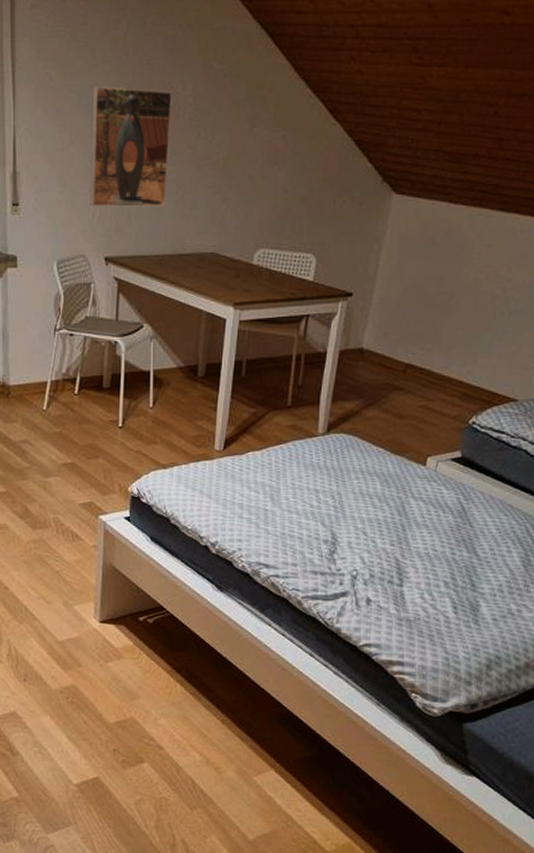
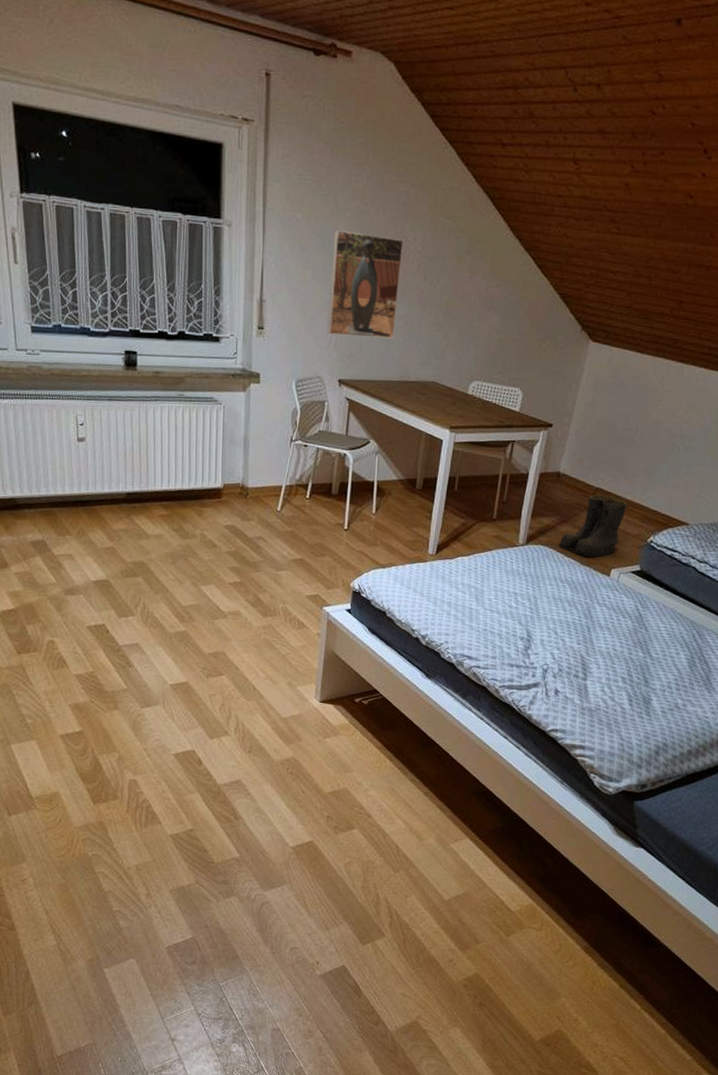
boots: none [363,371,444,445] -> present [558,494,628,558]

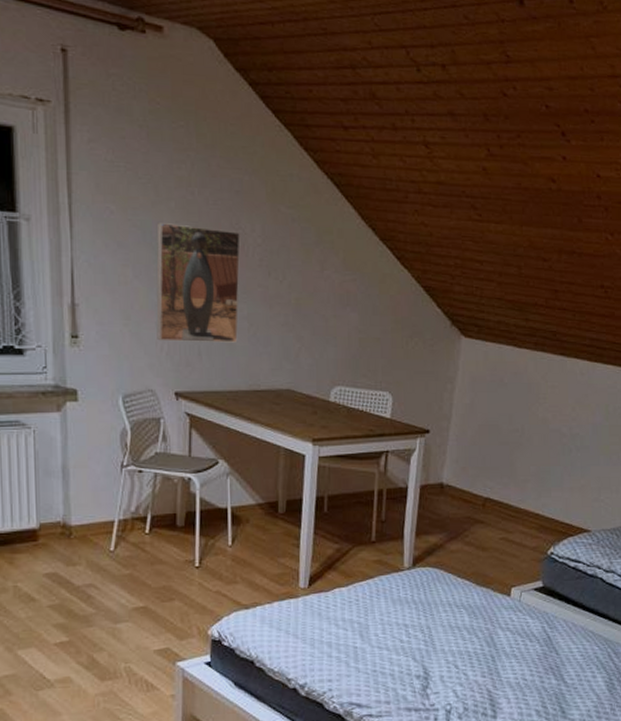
boots: present [558,494,628,558] -> none [448,505,522,577]

